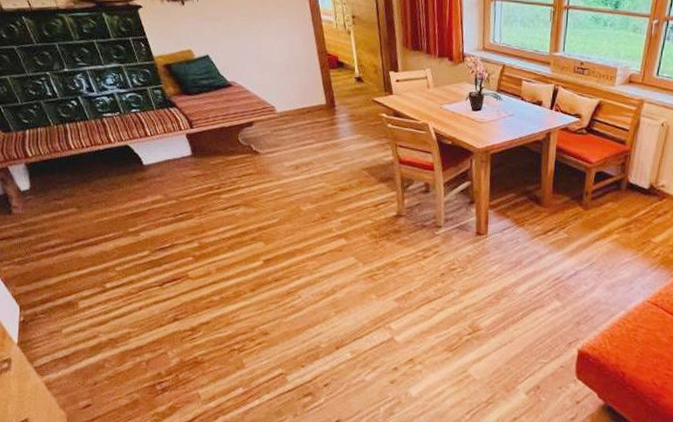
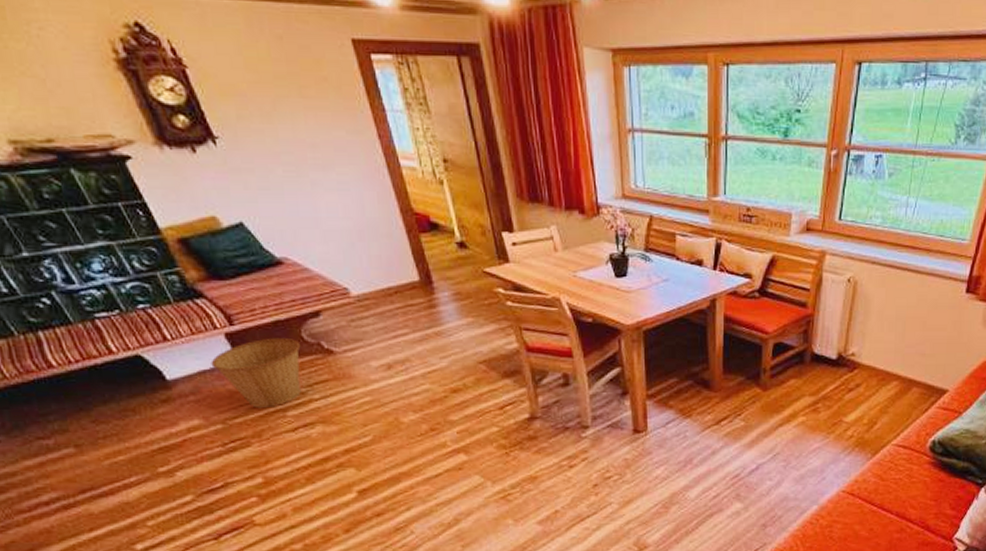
basket: none [174,139,237,191] -> present [211,337,301,408]

